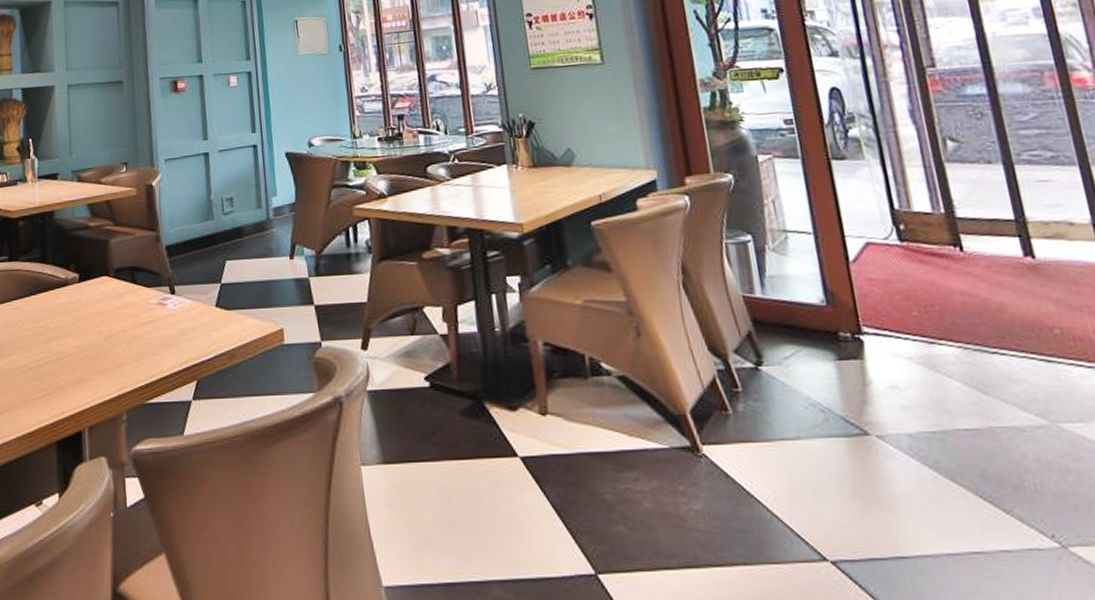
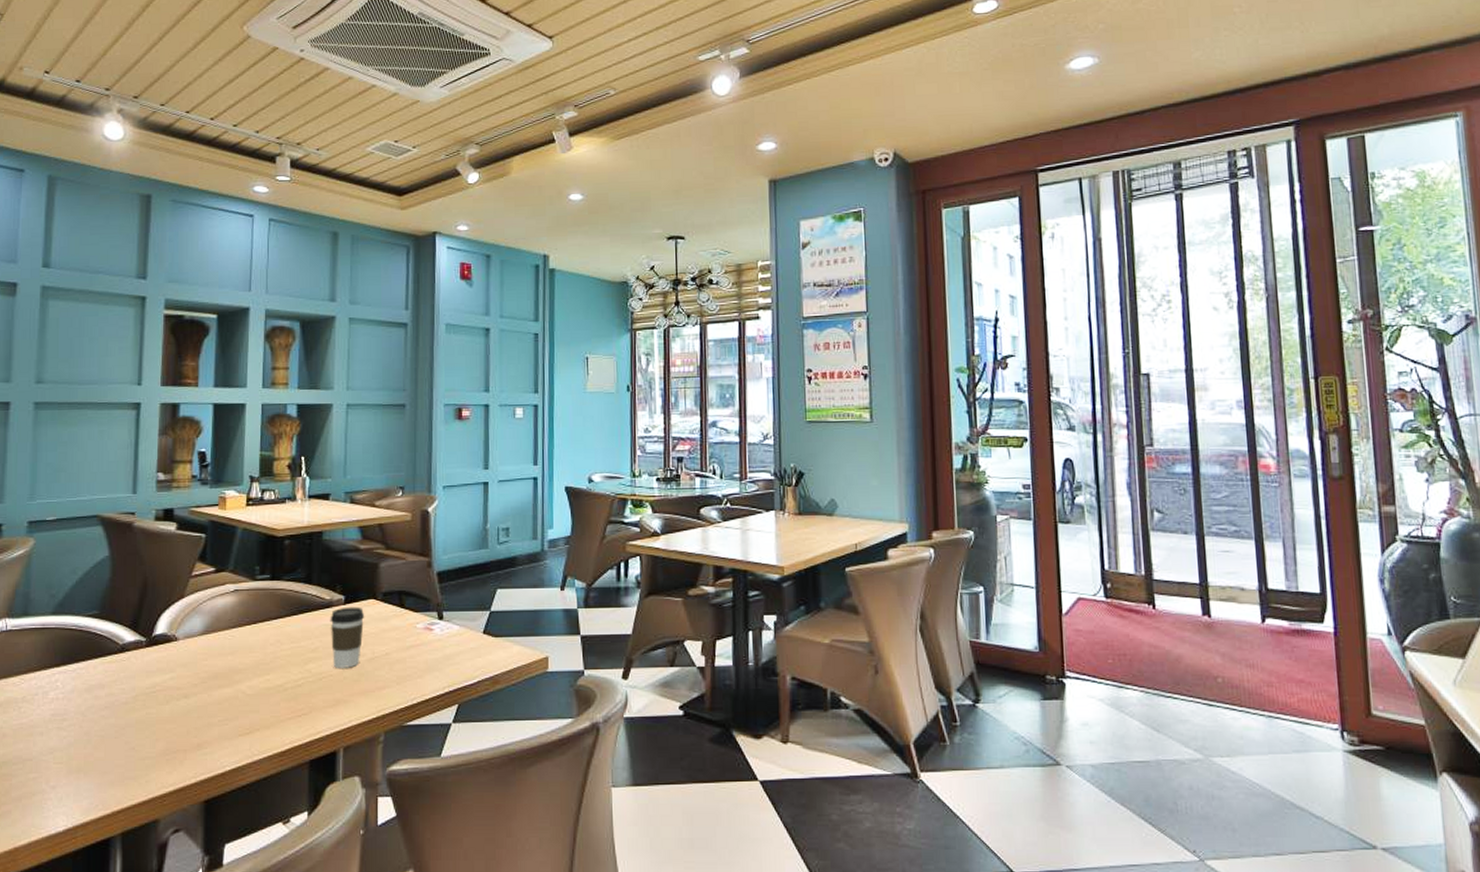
coffee cup: none [66,284,100,347] -> present [330,606,365,668]

